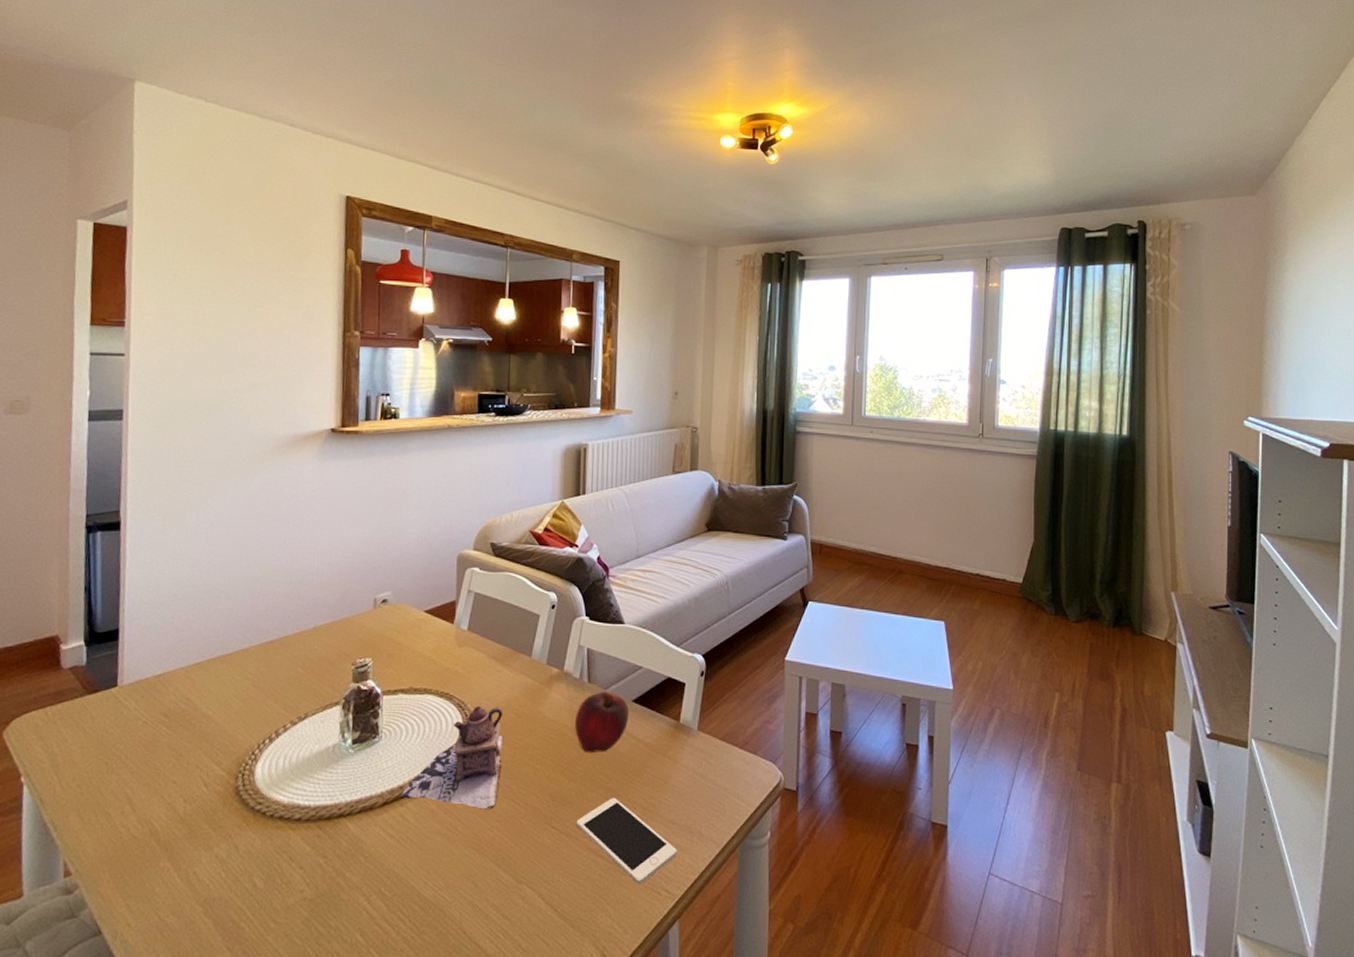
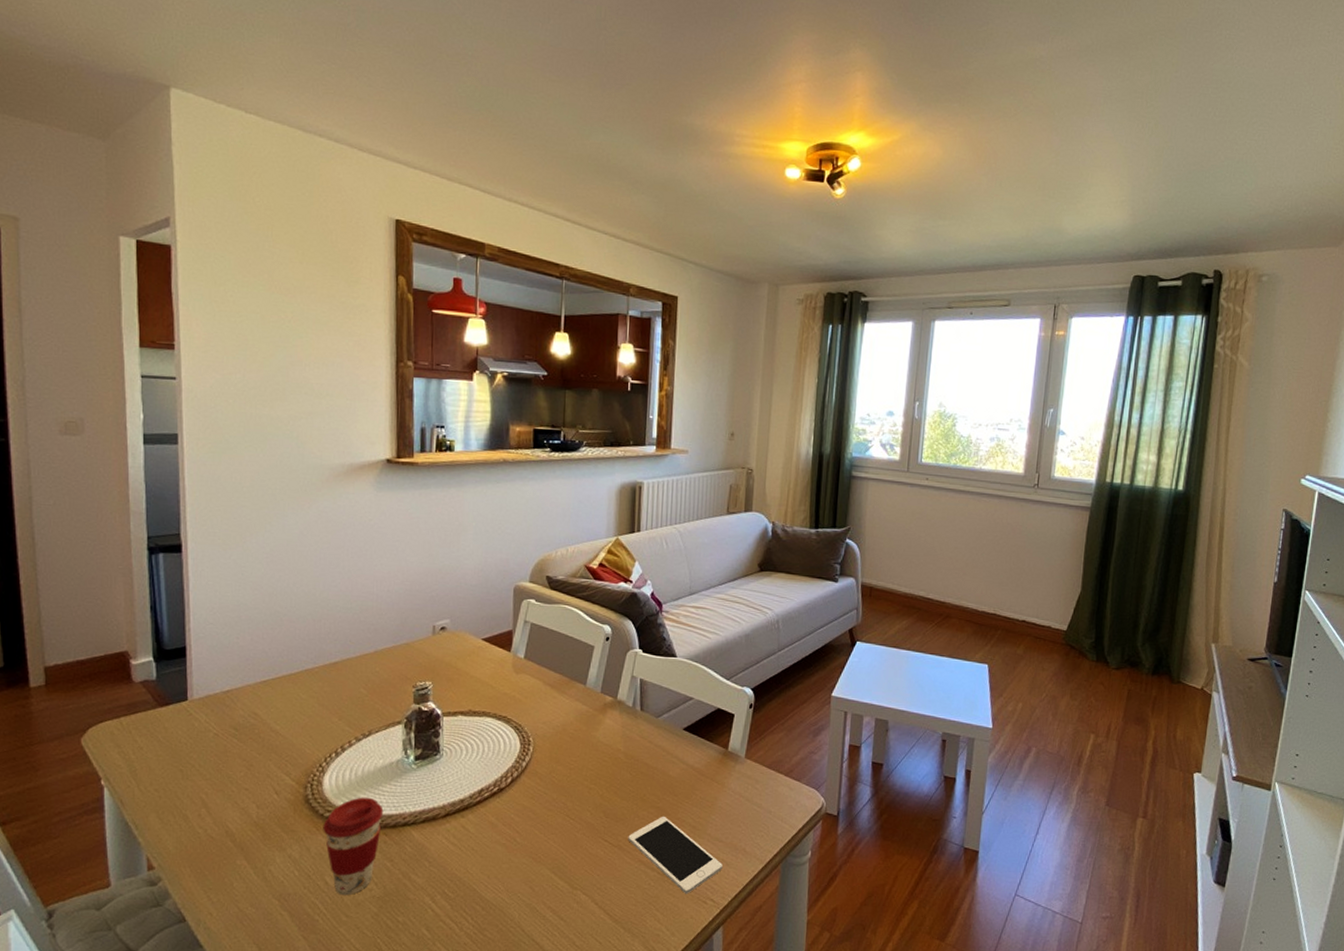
coffee cup: none [253,786,318,899] -> present [323,797,384,896]
teapot: present [401,706,504,810] -> none [462,729,559,823]
fruit: present [575,691,629,754] -> none [627,719,679,776]

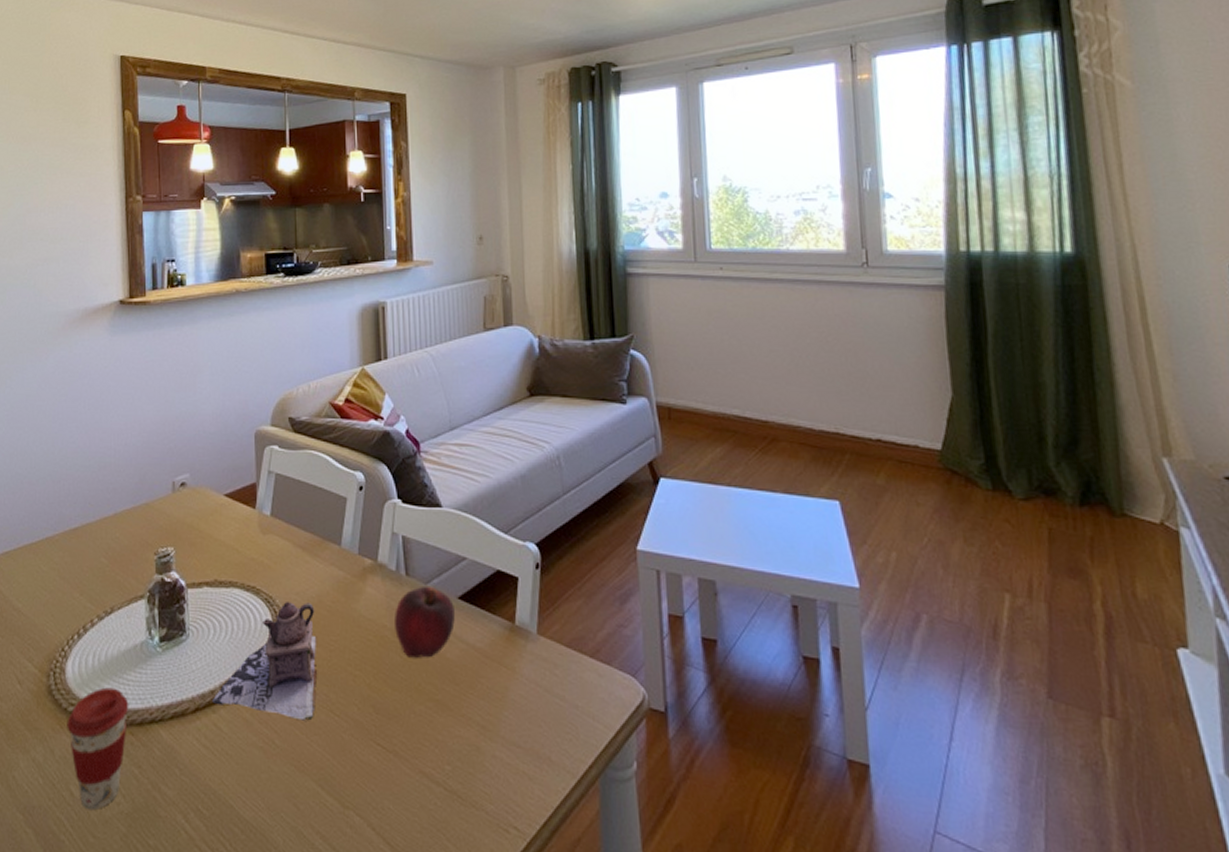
teapot: none [462,729,559,823] -> present [213,602,318,721]
fruit: none [627,719,679,776] -> present [395,585,455,659]
cell phone: present [628,816,723,894] -> none [404,711,524,819]

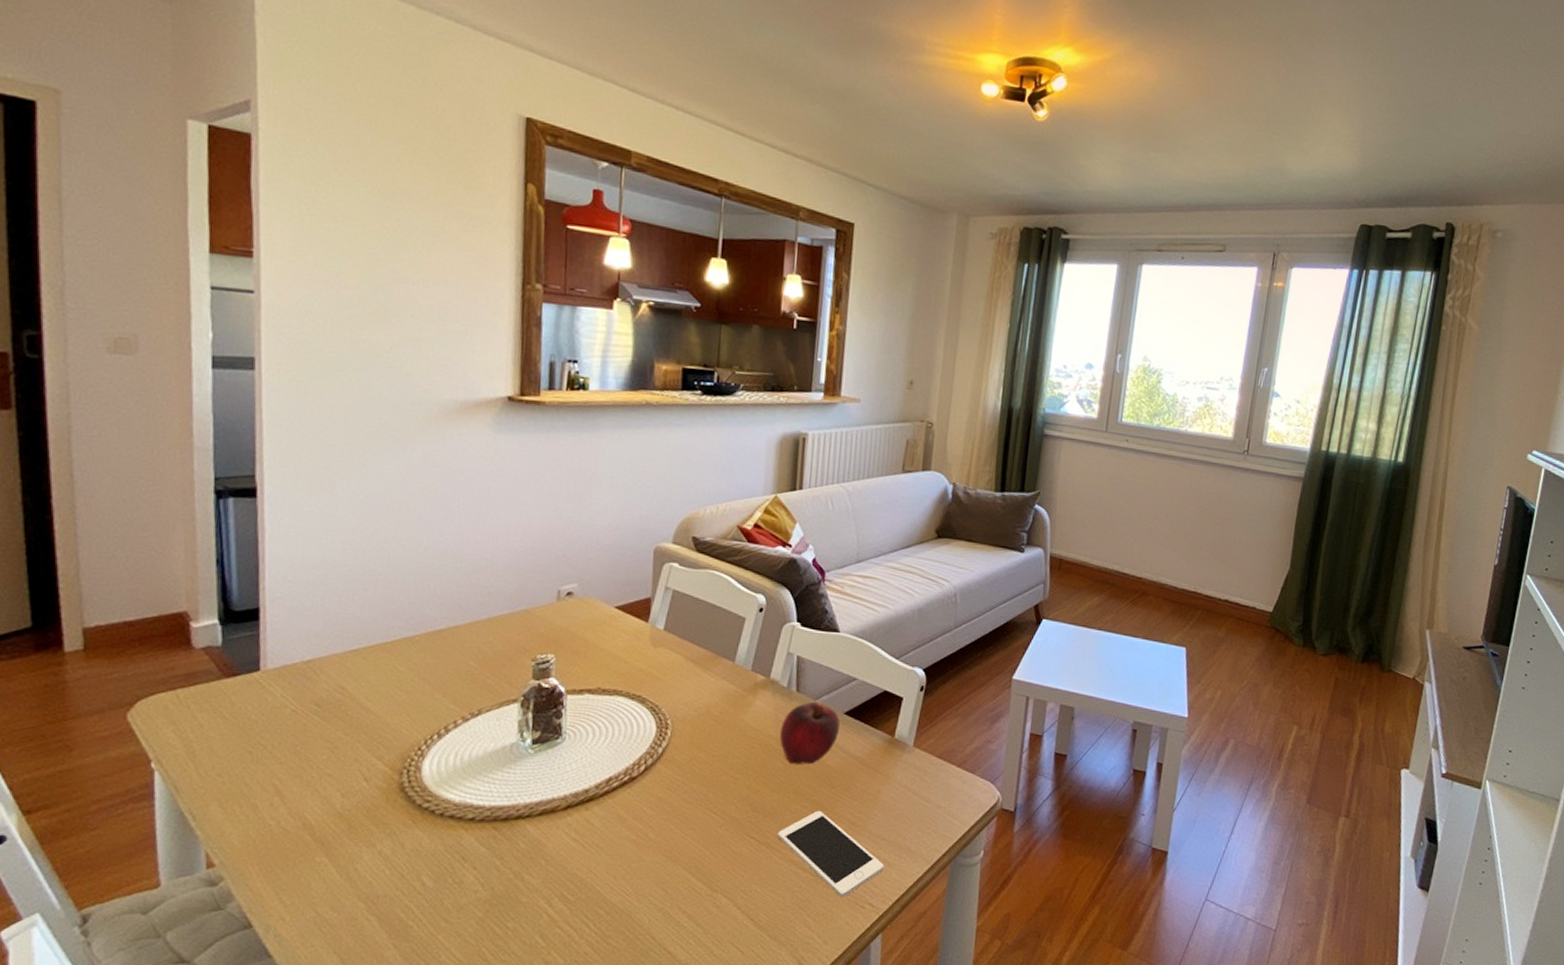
coffee cup: present [67,687,129,811] -> none [420,785,494,898]
teapot: present [213,602,318,721] -> none [586,711,702,818]
cell phone: none [404,711,524,819] -> present [777,810,884,898]

